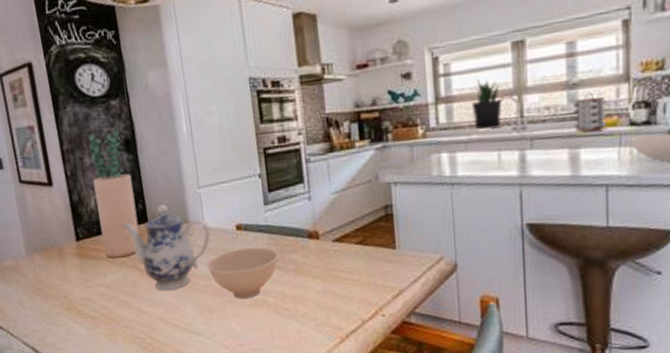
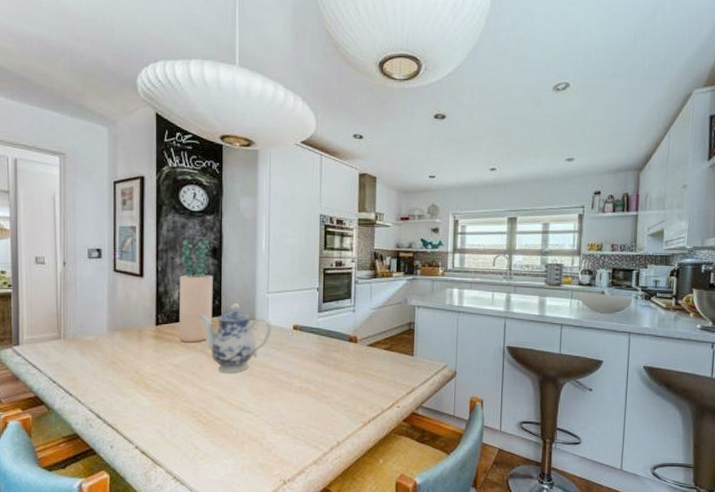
bowl: present [206,247,279,299] -> none [264,344,324,386]
planter: present [471,78,502,130] -> none [477,239,498,276]

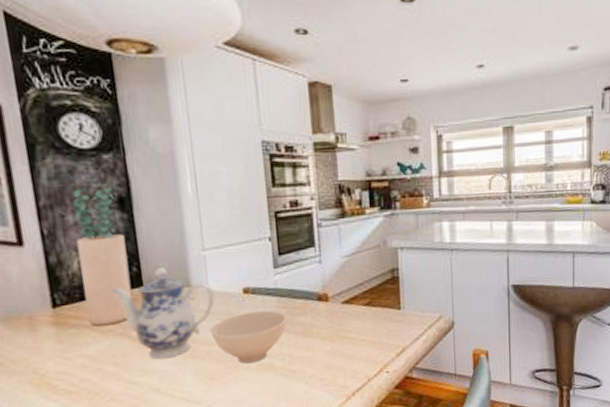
bowl: none [264,344,324,386] -> present [209,310,288,364]
spice rack: present [544,259,565,286] -> none [550,174,574,208]

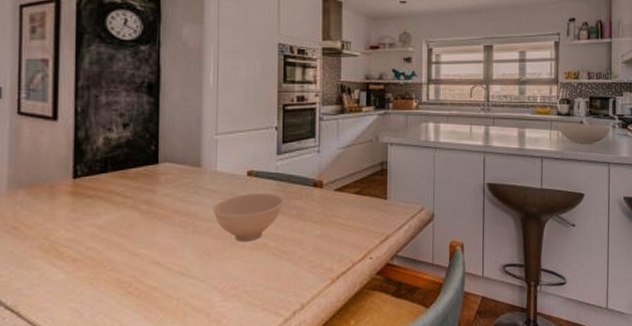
vase: present [72,174,133,326] -> none [103,63,148,198]
teapot: present [111,266,215,360] -> none [129,147,222,233]

